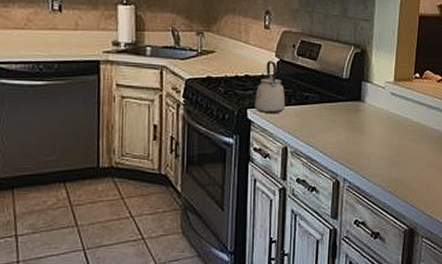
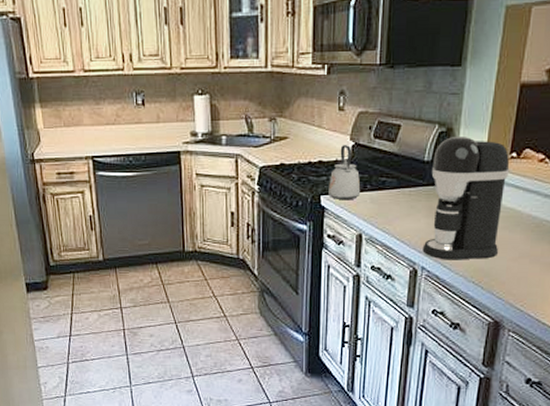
coffee maker: none [344,57,415,171] -> present [422,135,510,260]

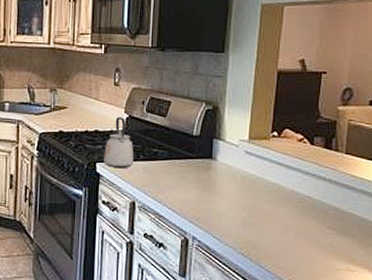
coffee maker: present [422,135,510,260] -> none [193,114,272,232]

